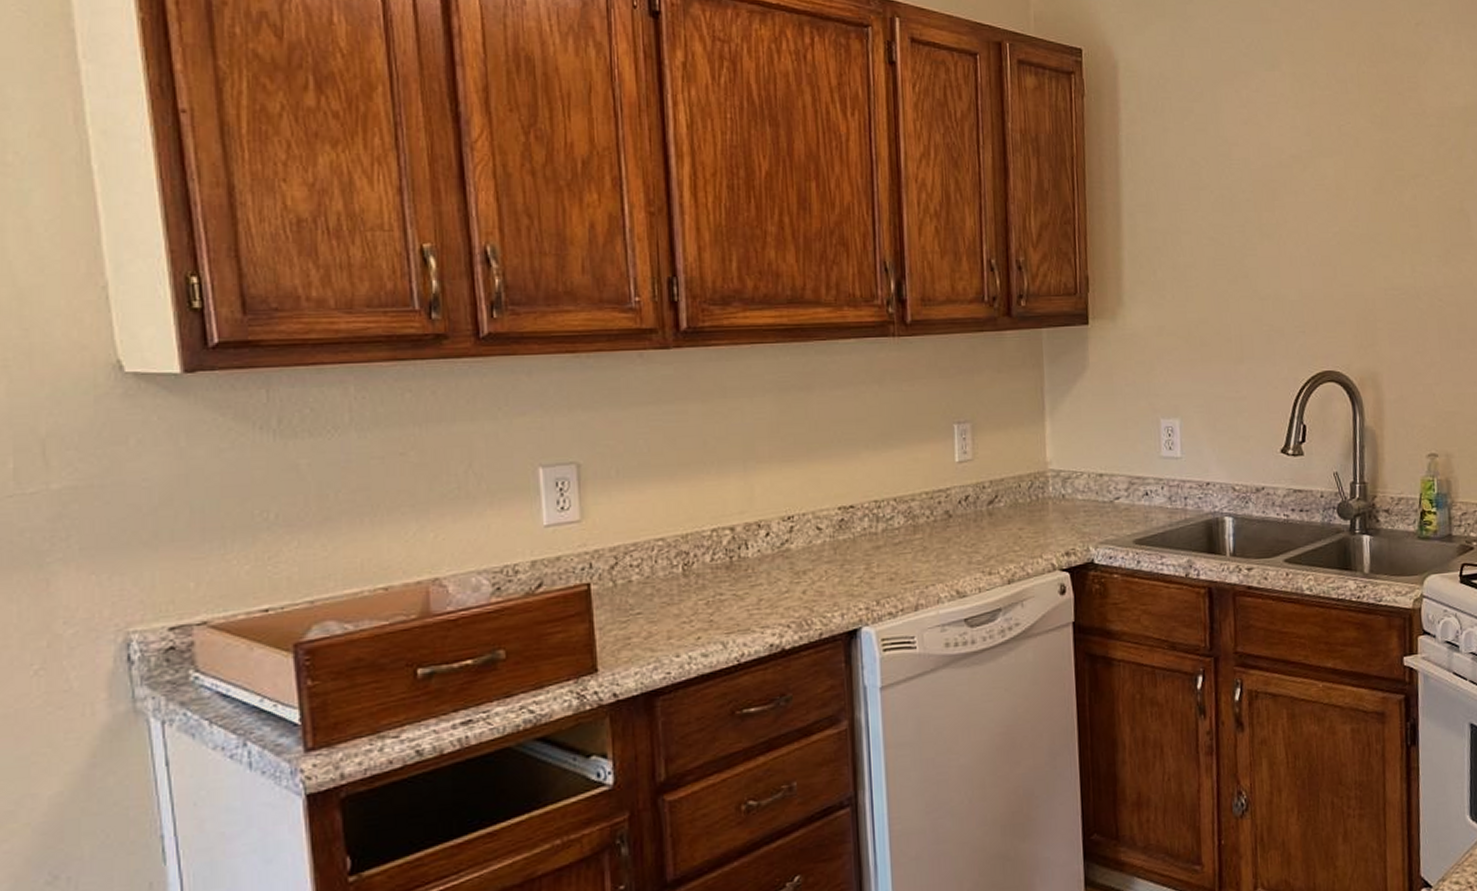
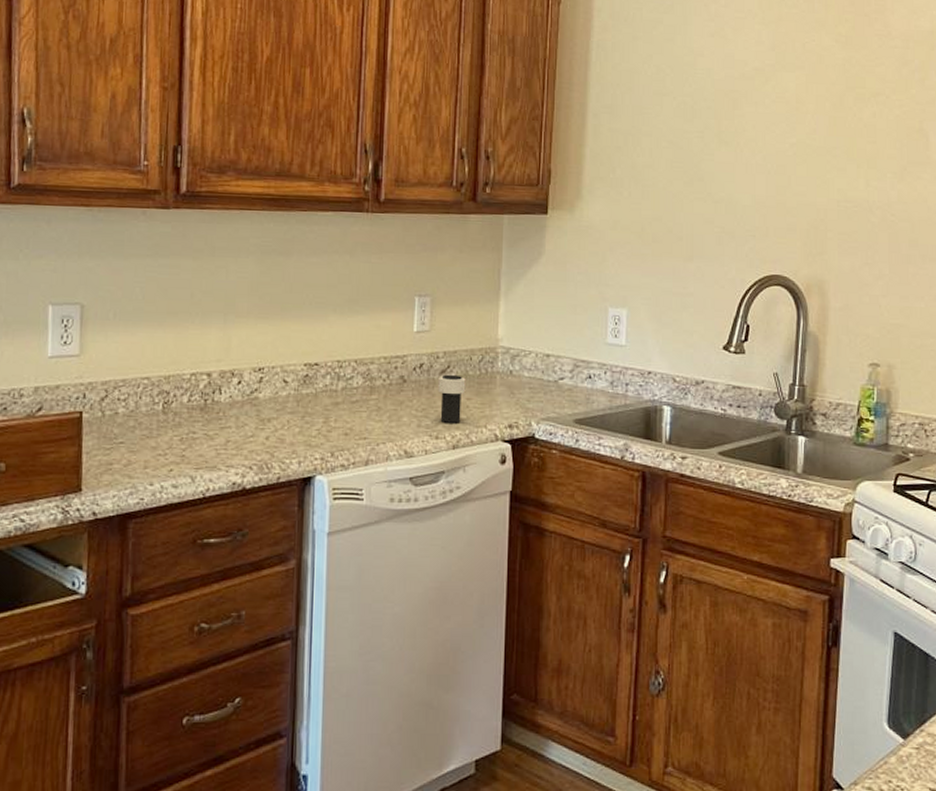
cup: none [986,504,1017,557] -> present [438,374,466,423]

